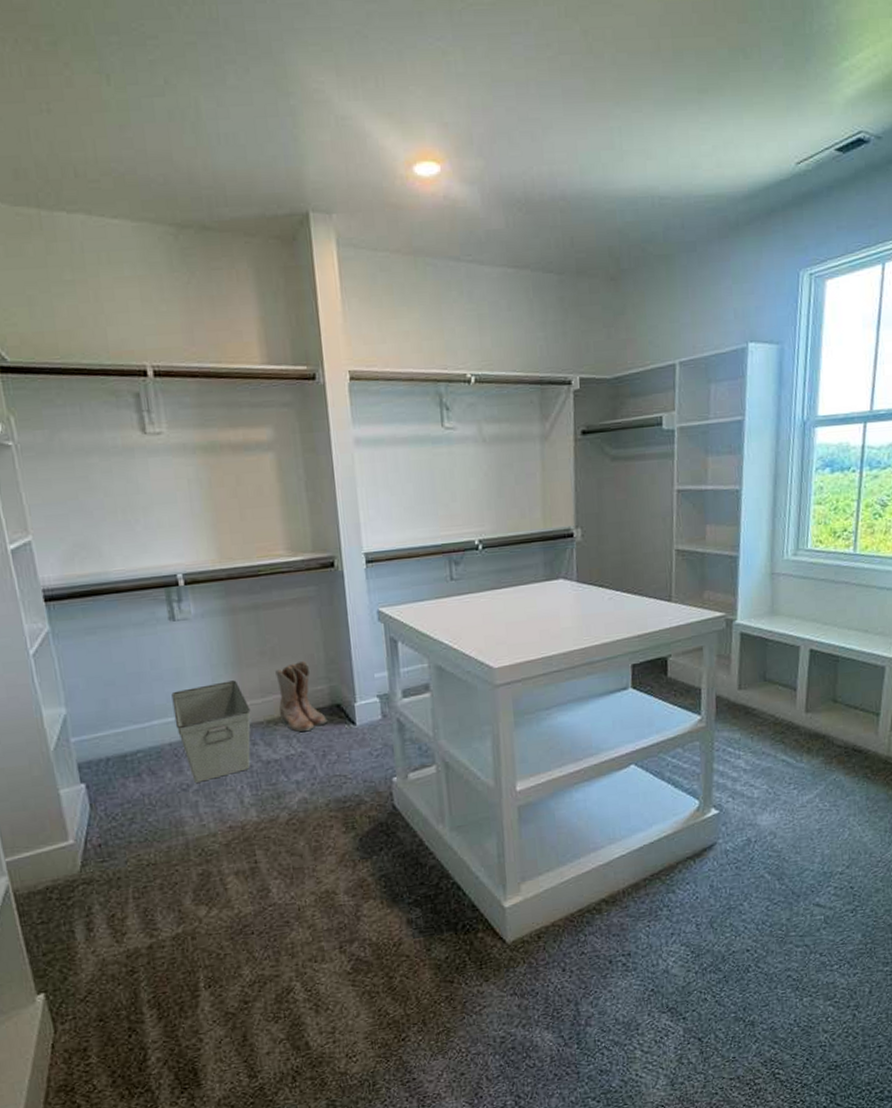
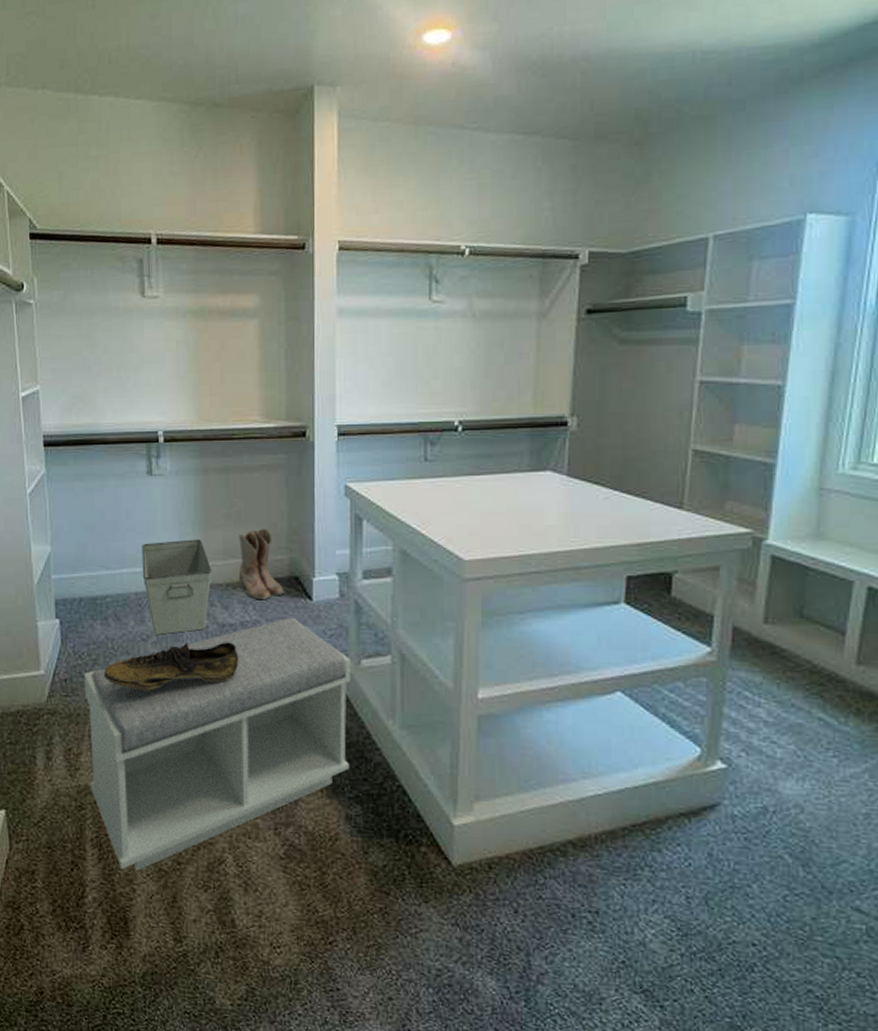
bench: none [121,744,407,1022] -> present [84,617,350,870]
shoe: none [142,777,289,846] -> present [103,642,239,694]

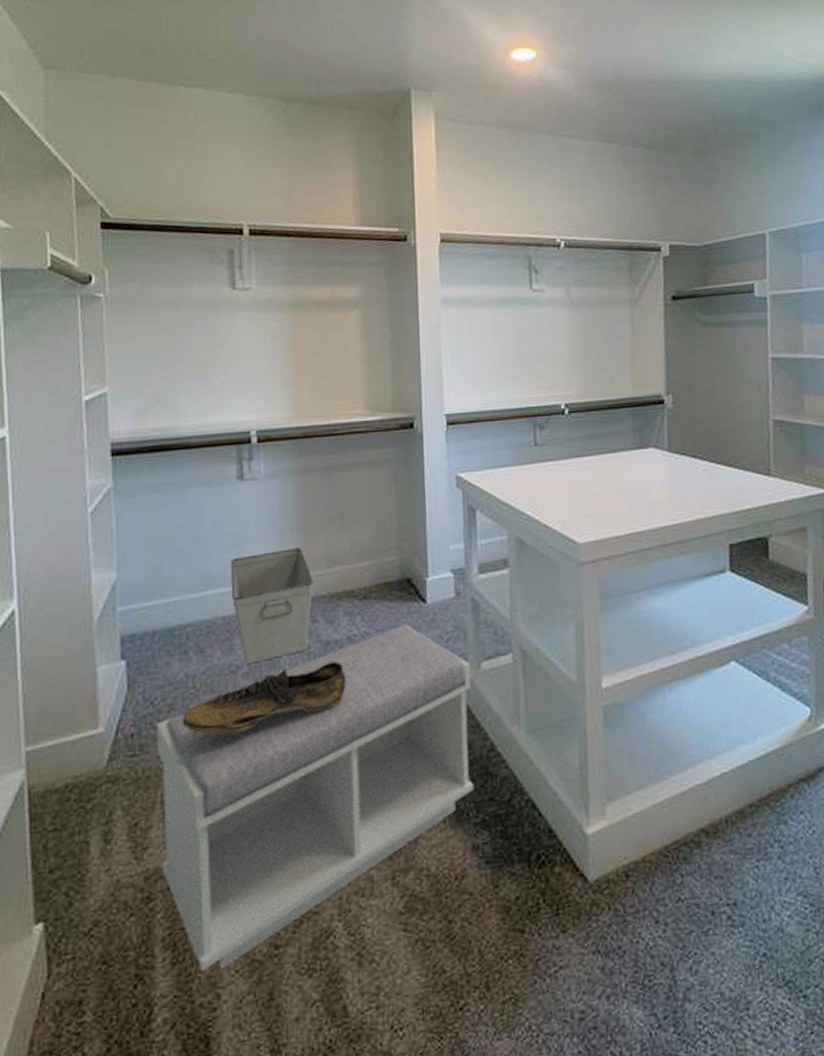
boots: present [238,528,285,599] -> none [344,528,396,609]

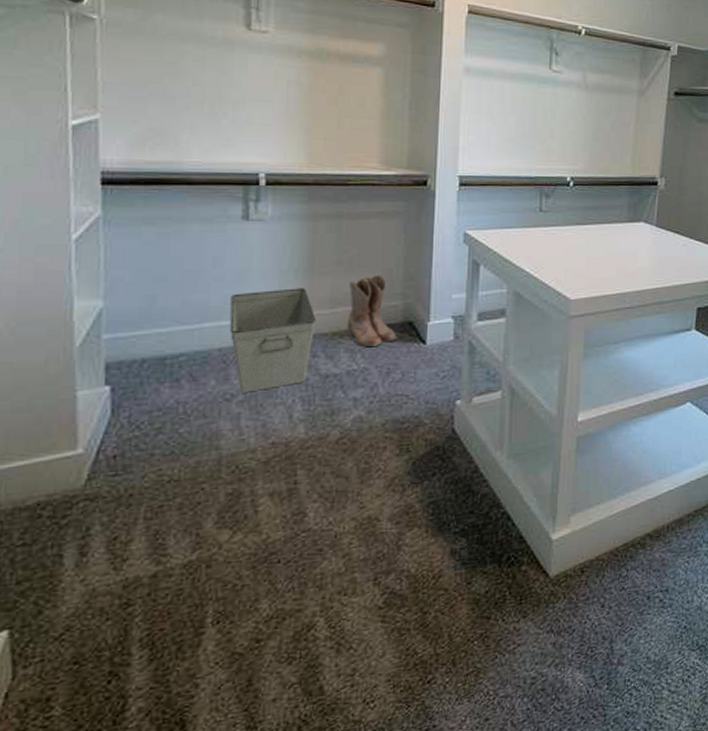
bench: present [157,624,474,970] -> none [141,362,462,664]
shoe: present [182,661,347,739] -> none [170,393,343,461]
boots: none [344,528,396,609] -> present [346,274,397,346]

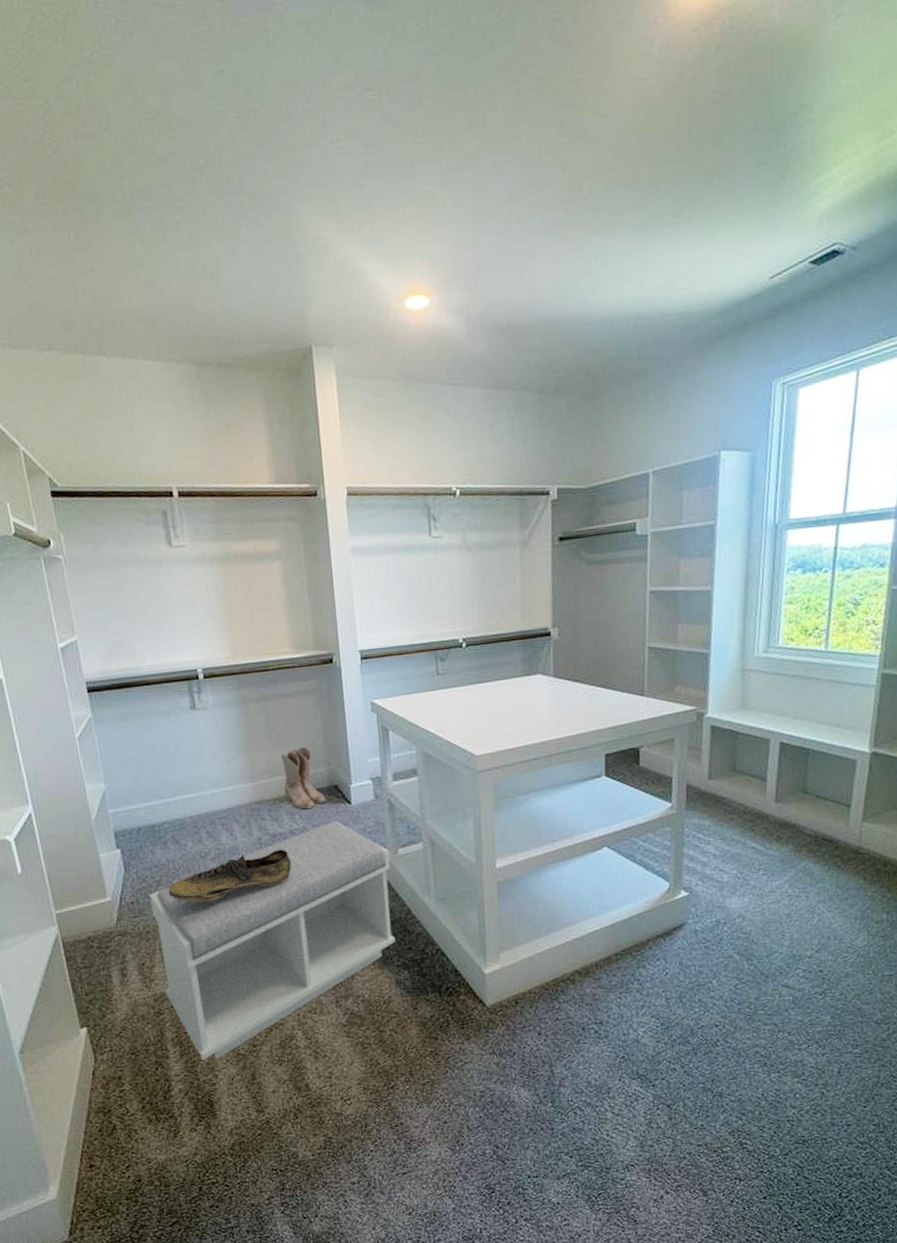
bench: none [141,362,462,664] -> present [149,820,396,1060]
shoe: none [170,393,343,461] -> present [168,849,292,906]
storage bin: present [229,288,316,393] -> none [192,762,260,852]

